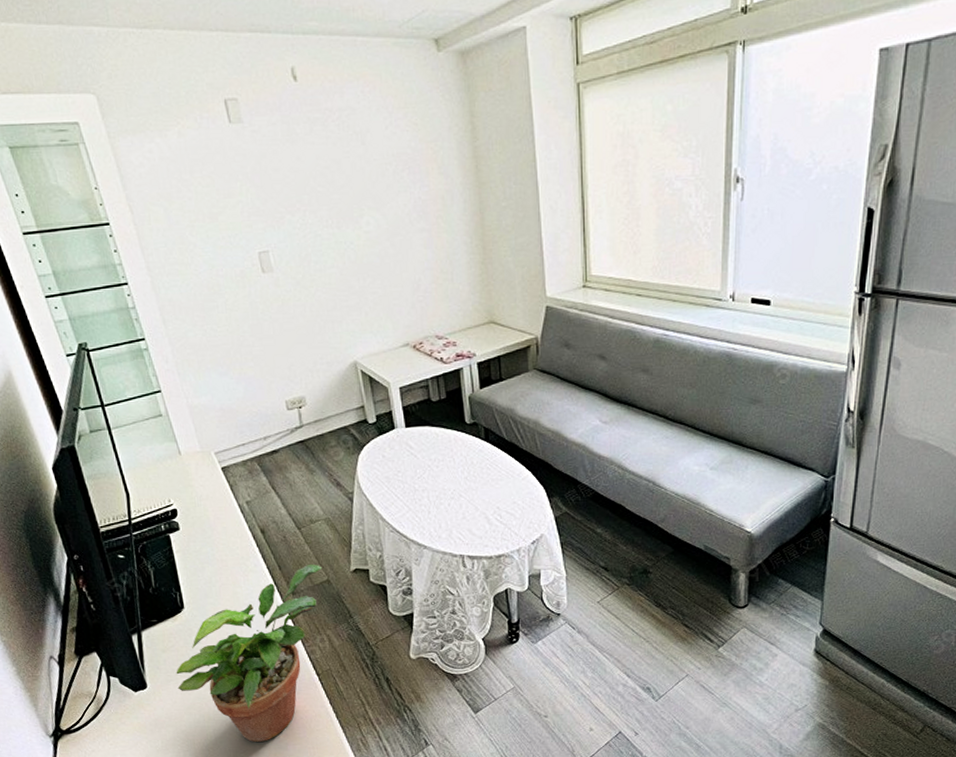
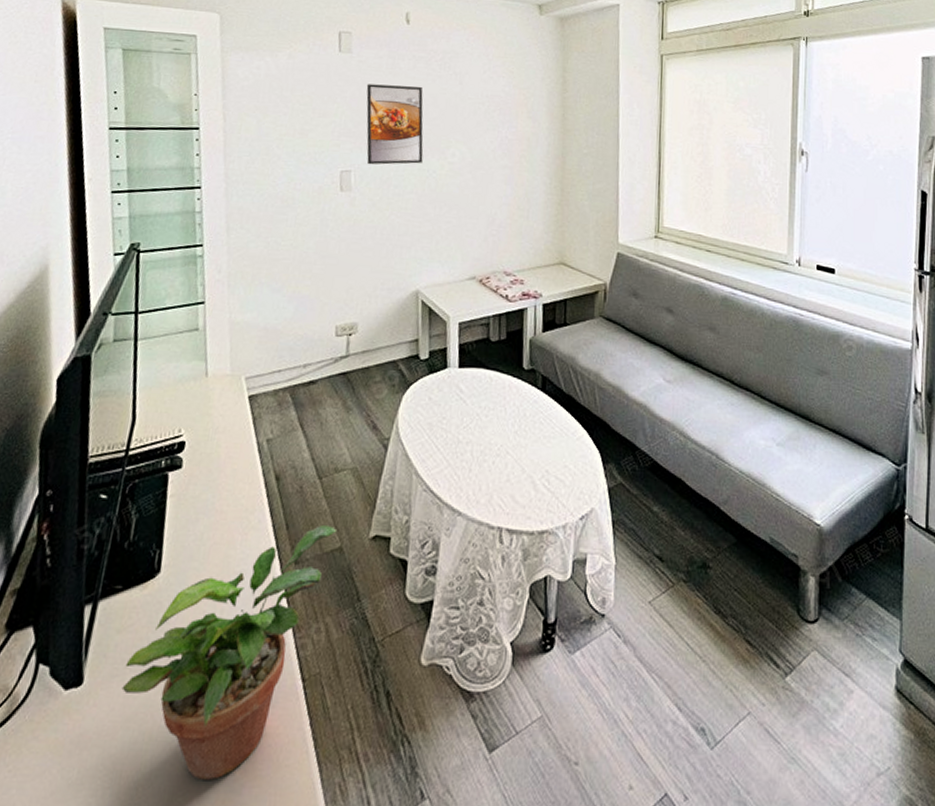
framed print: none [265,152,338,243] -> present [366,84,424,165]

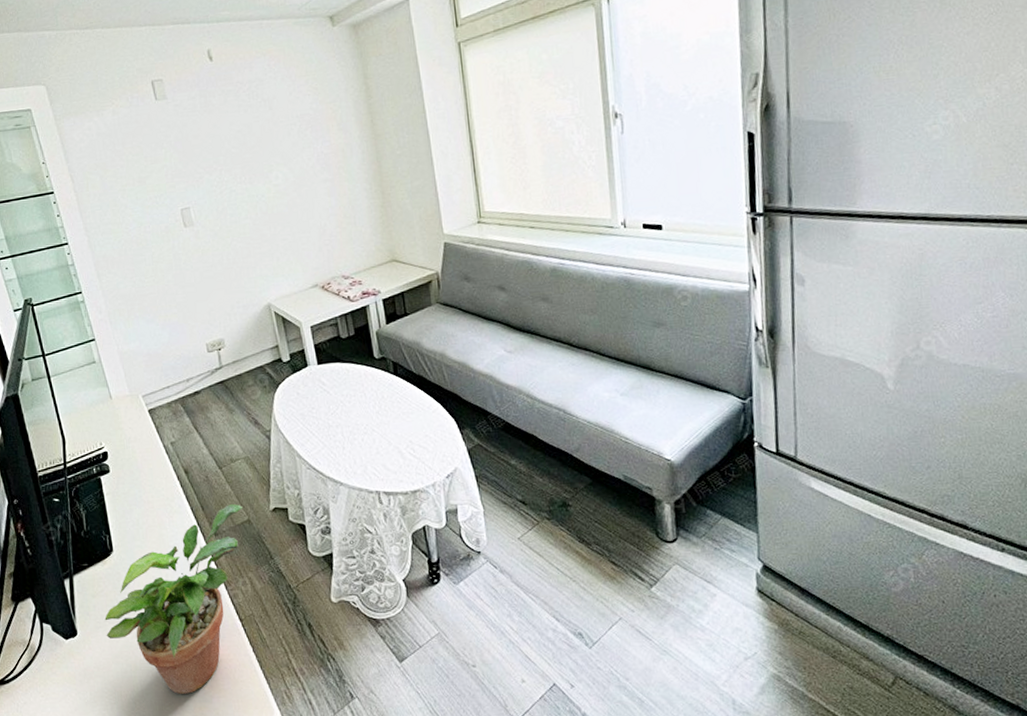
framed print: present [366,84,424,165] -> none [186,118,251,200]

